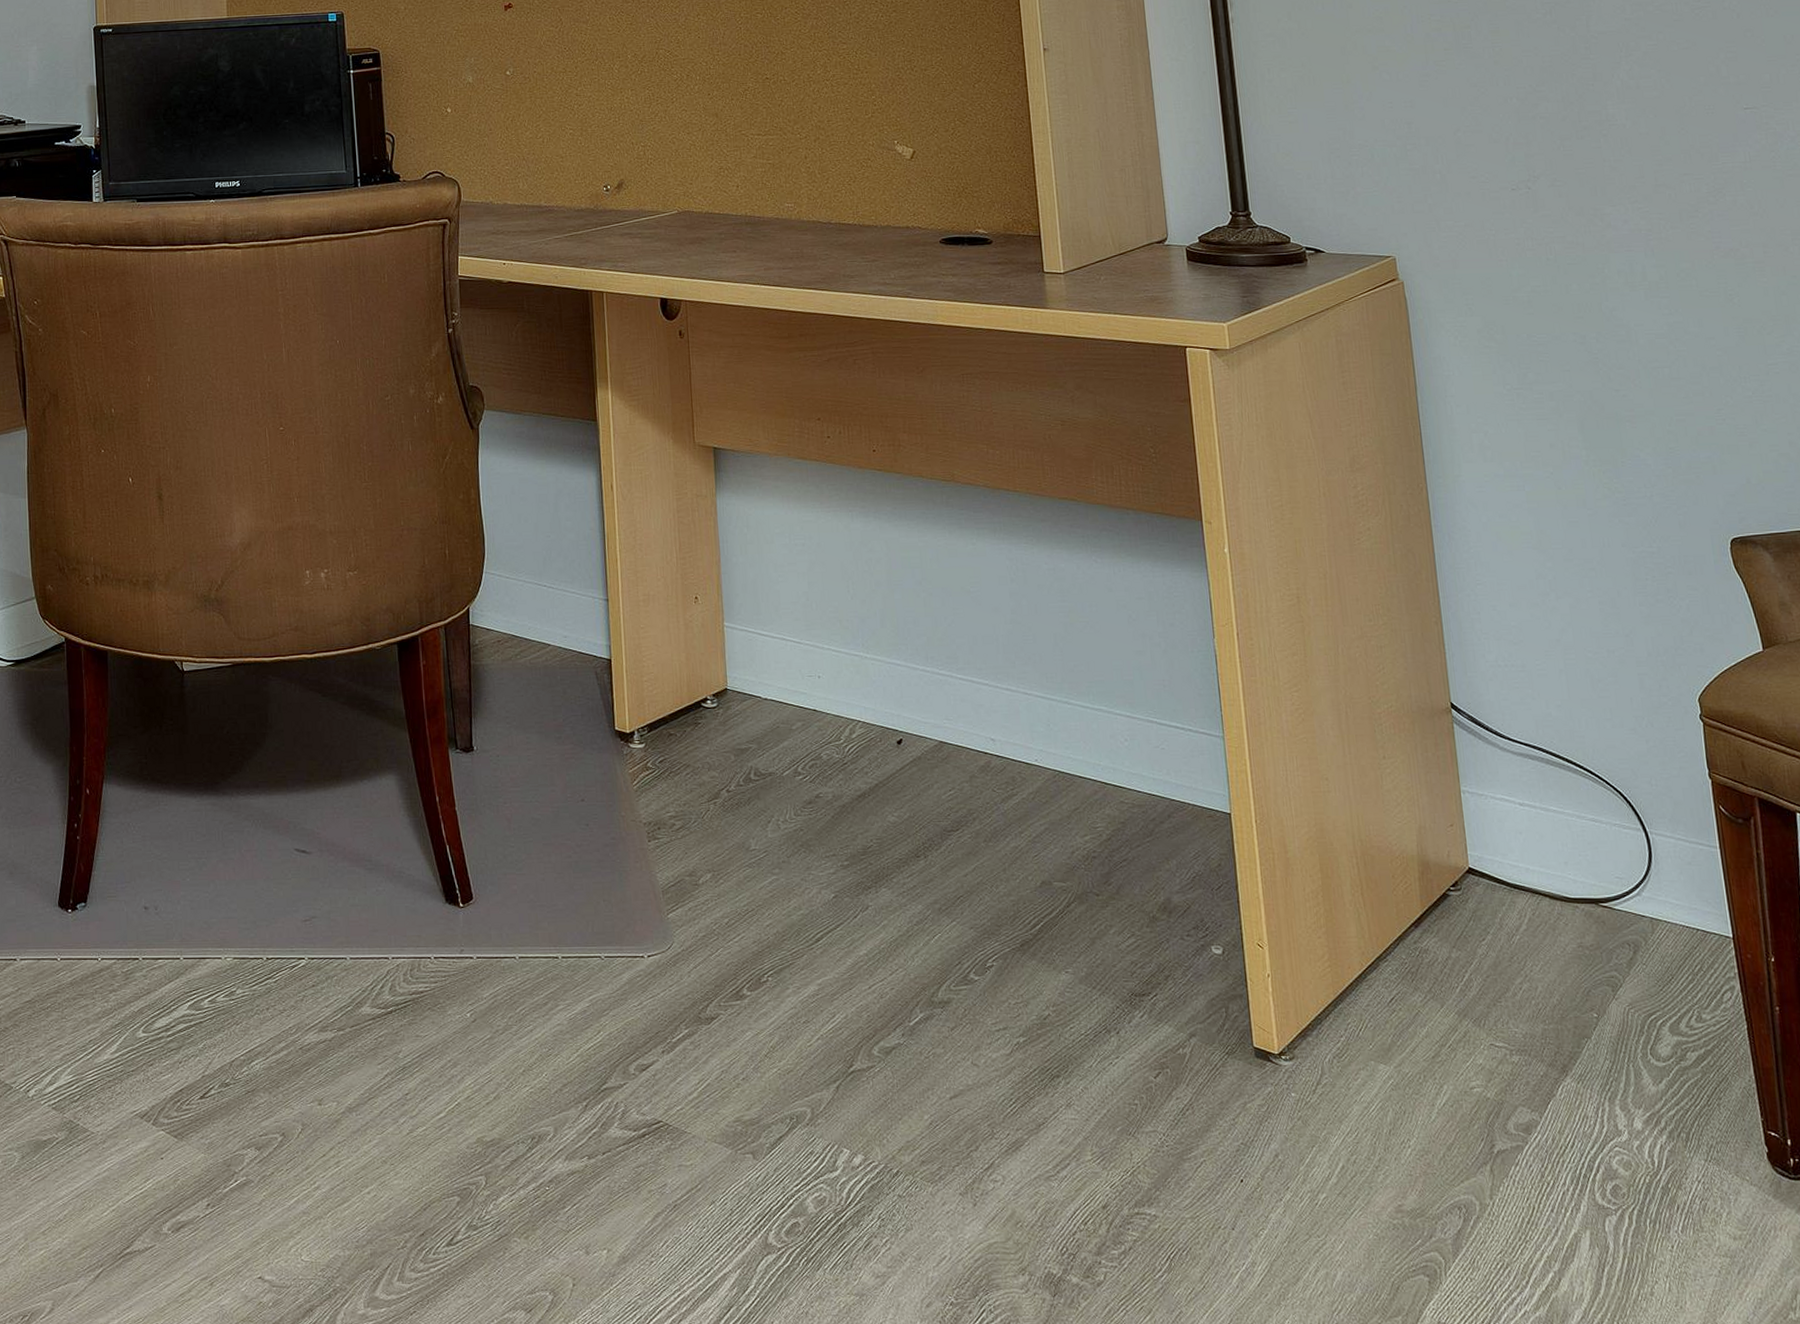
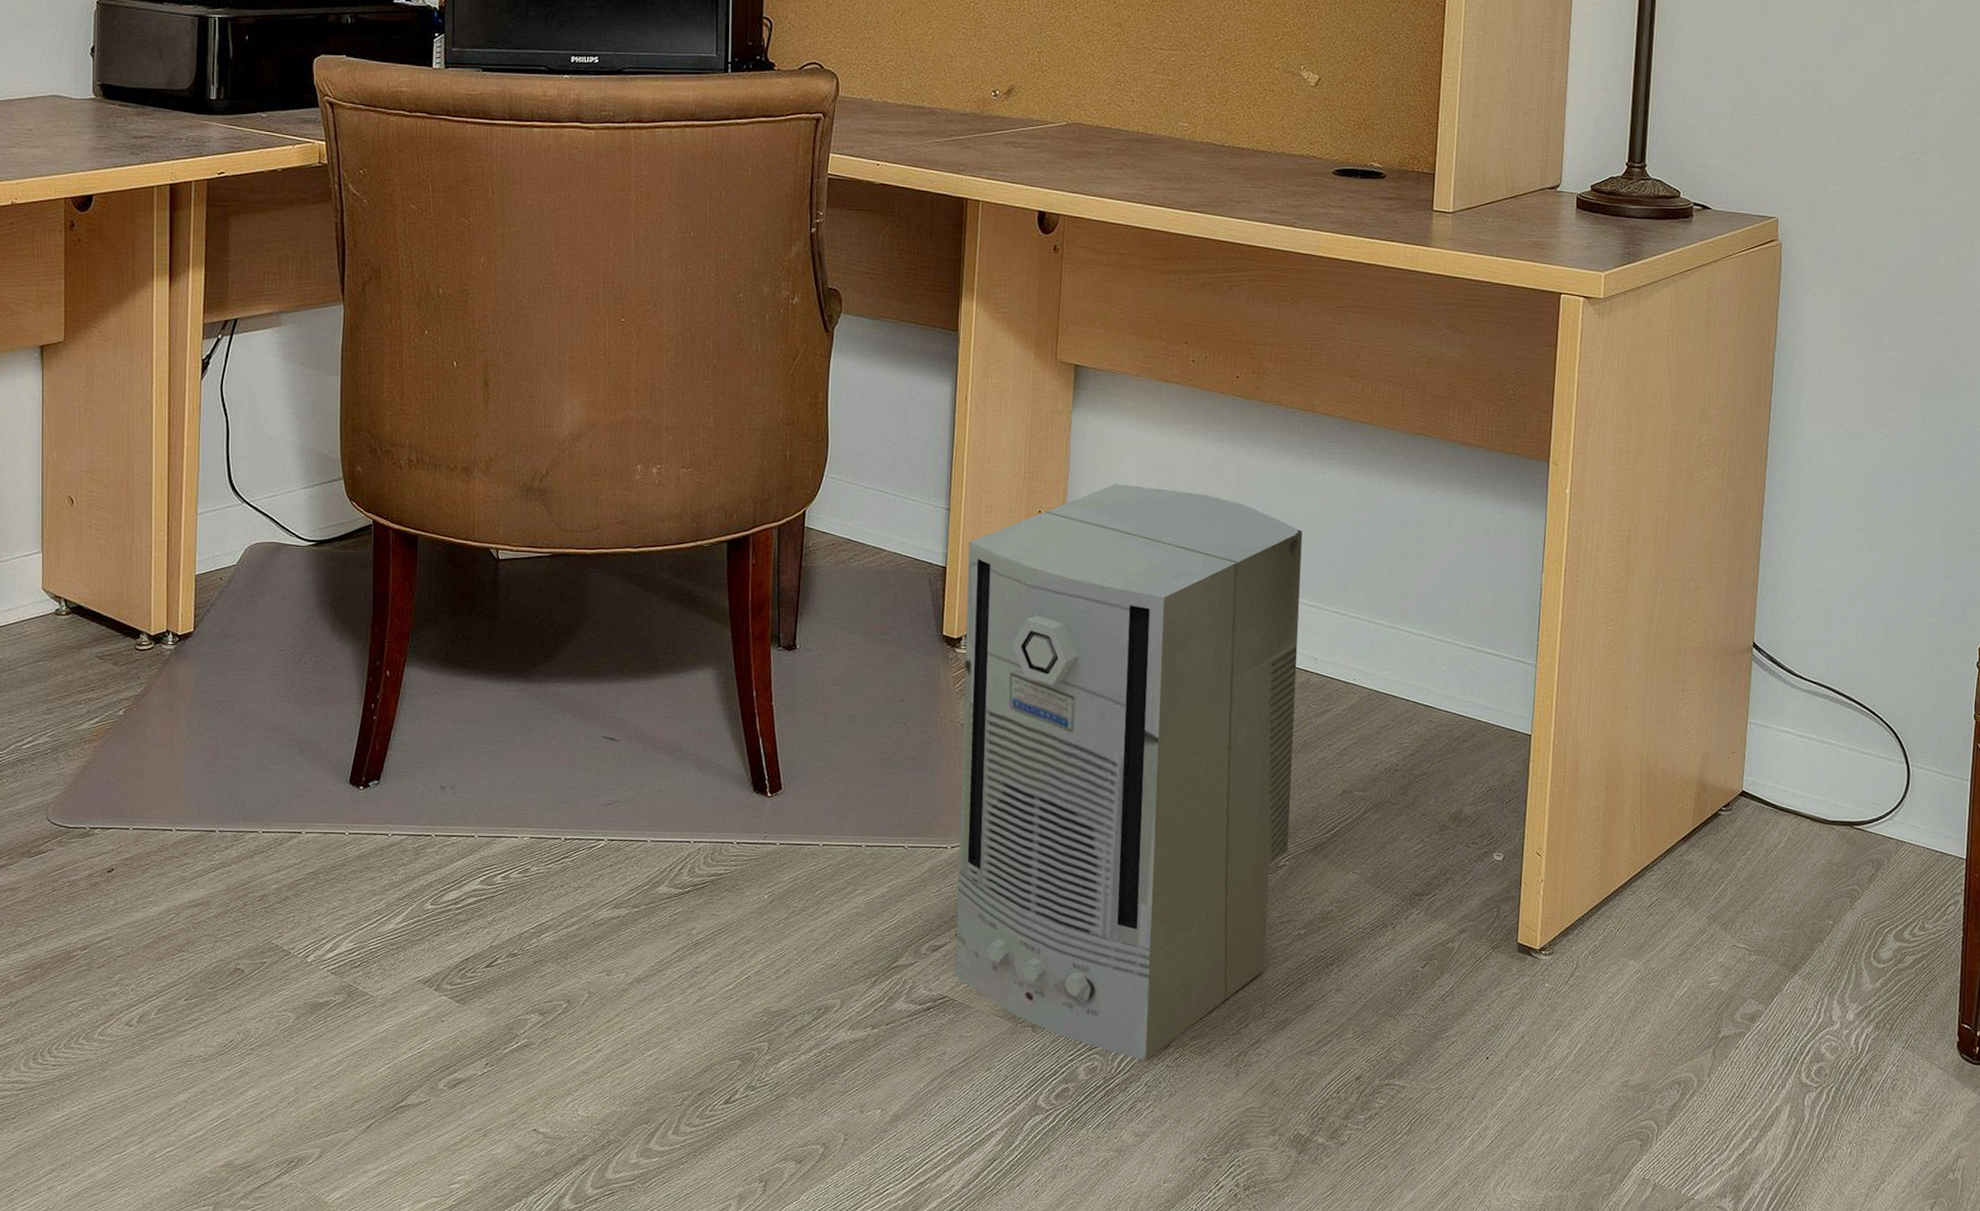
air purifier: none [631,566,994,1191] -> present [955,484,1303,1061]

